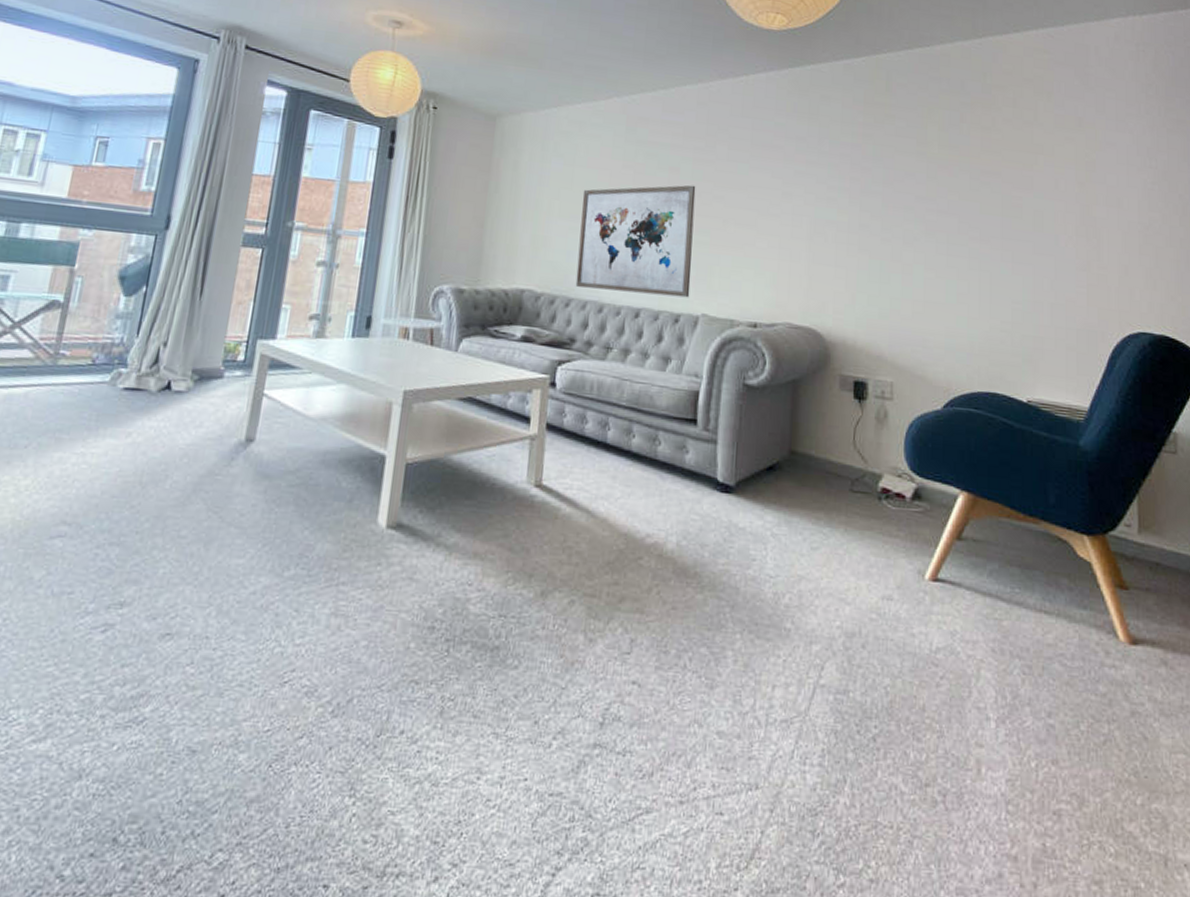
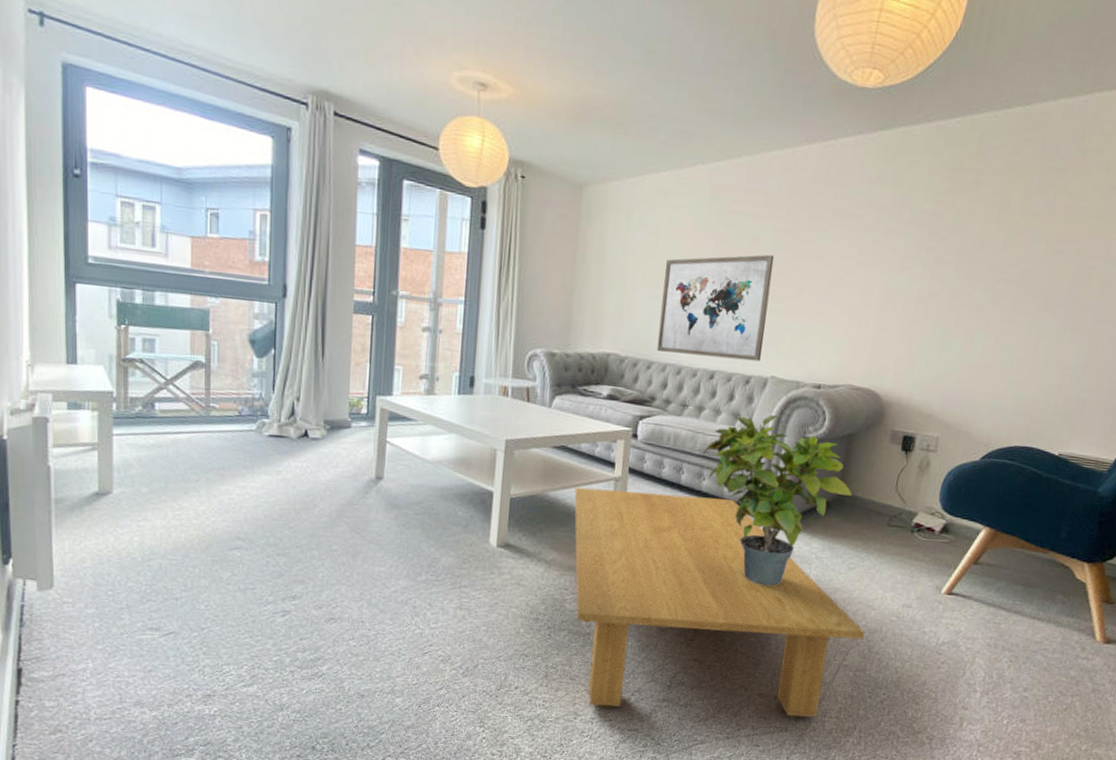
coffee table: none [482,448,841,766] -> present [574,487,865,717]
potted plant: none [631,358,806,574] -> present [703,415,853,586]

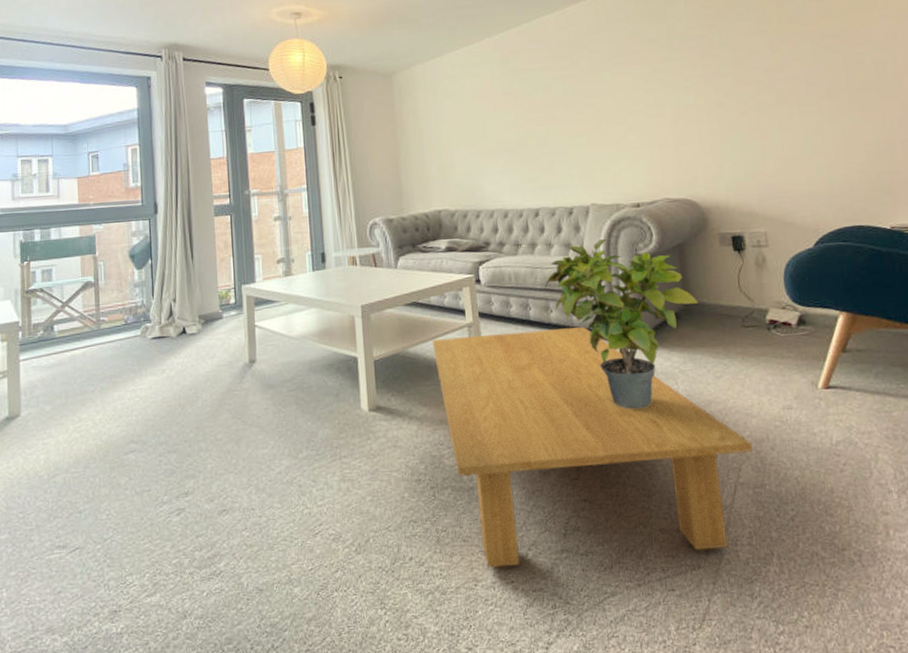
wall art: present [656,254,775,362] -> none [474,98,578,200]

